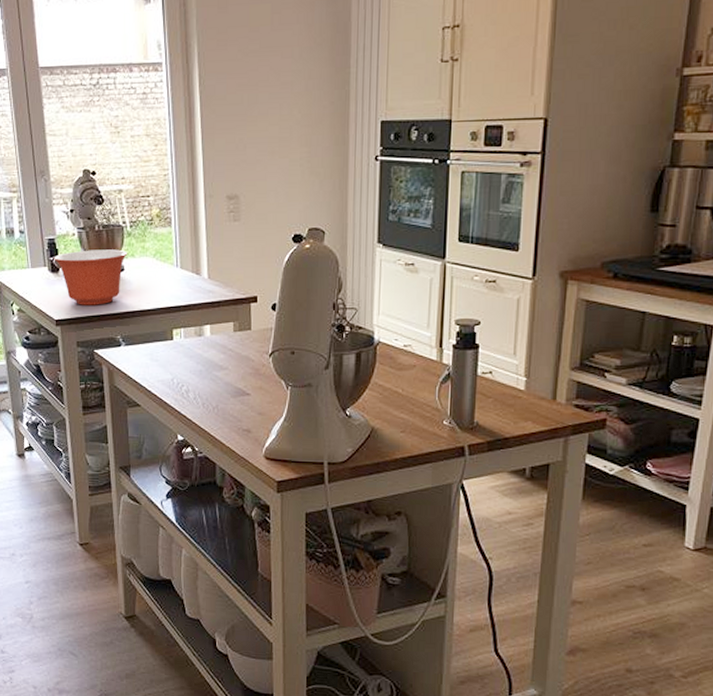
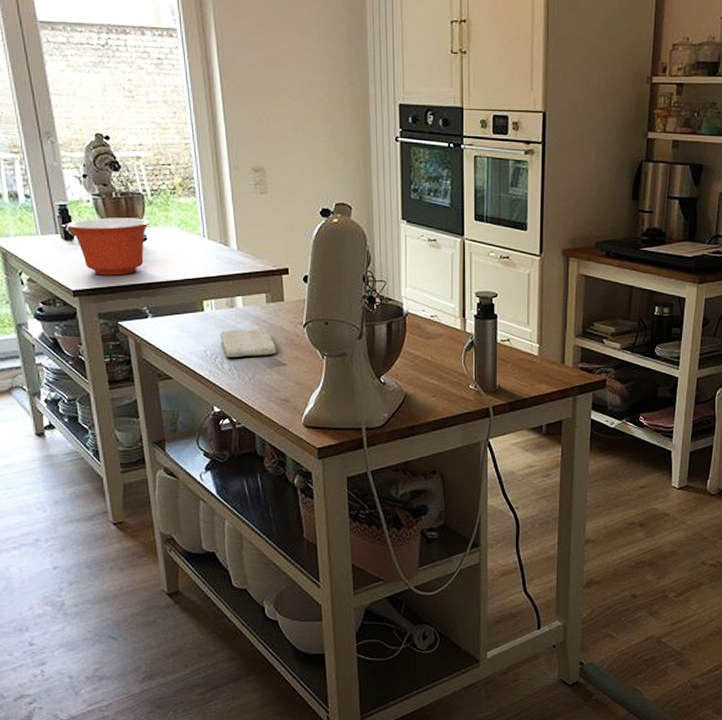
washcloth: none [186,357,241,386] -> present [219,328,277,358]

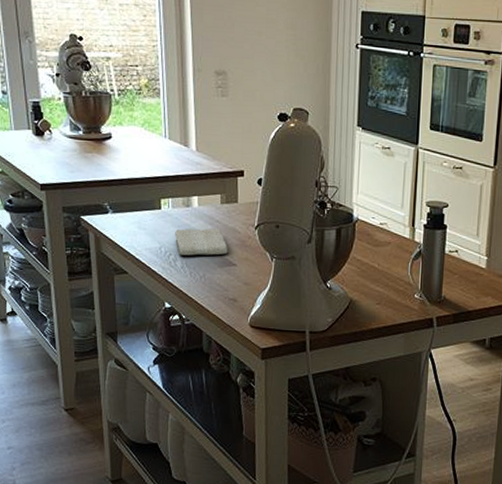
mixing bowl: present [67,217,151,276] -> none [38,115,116,172]

